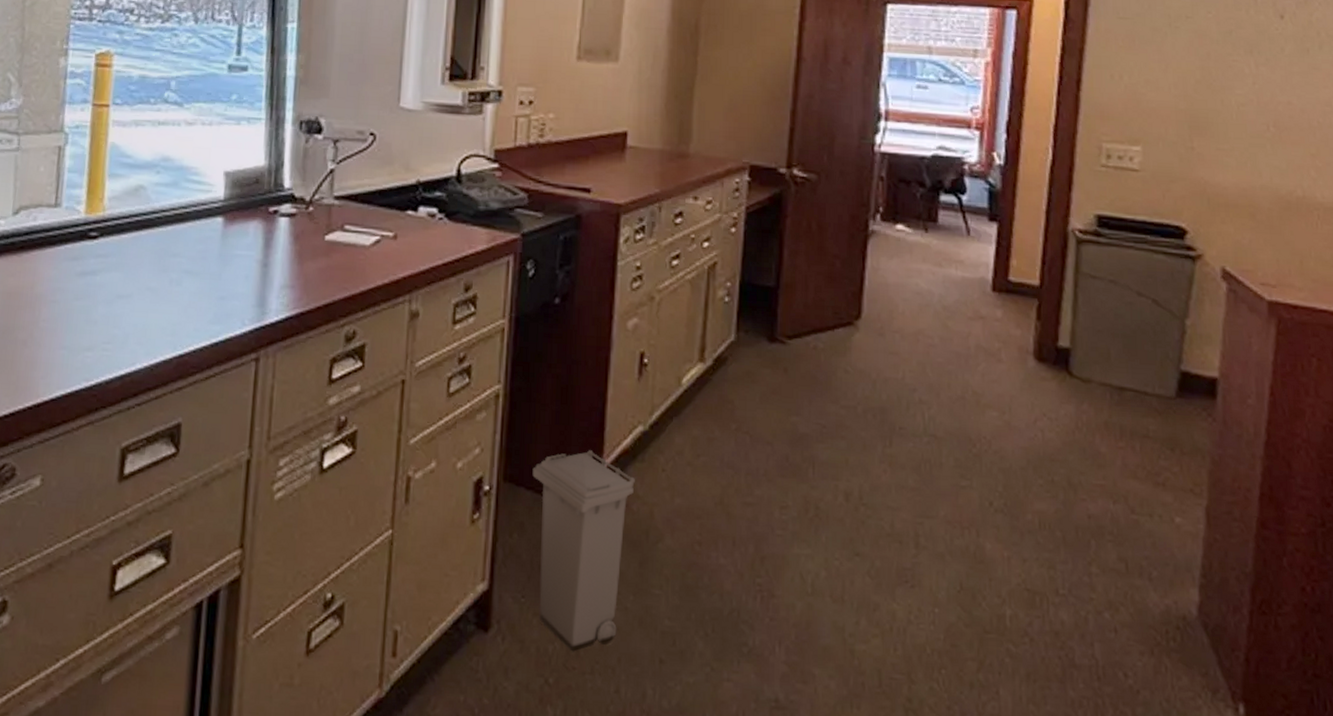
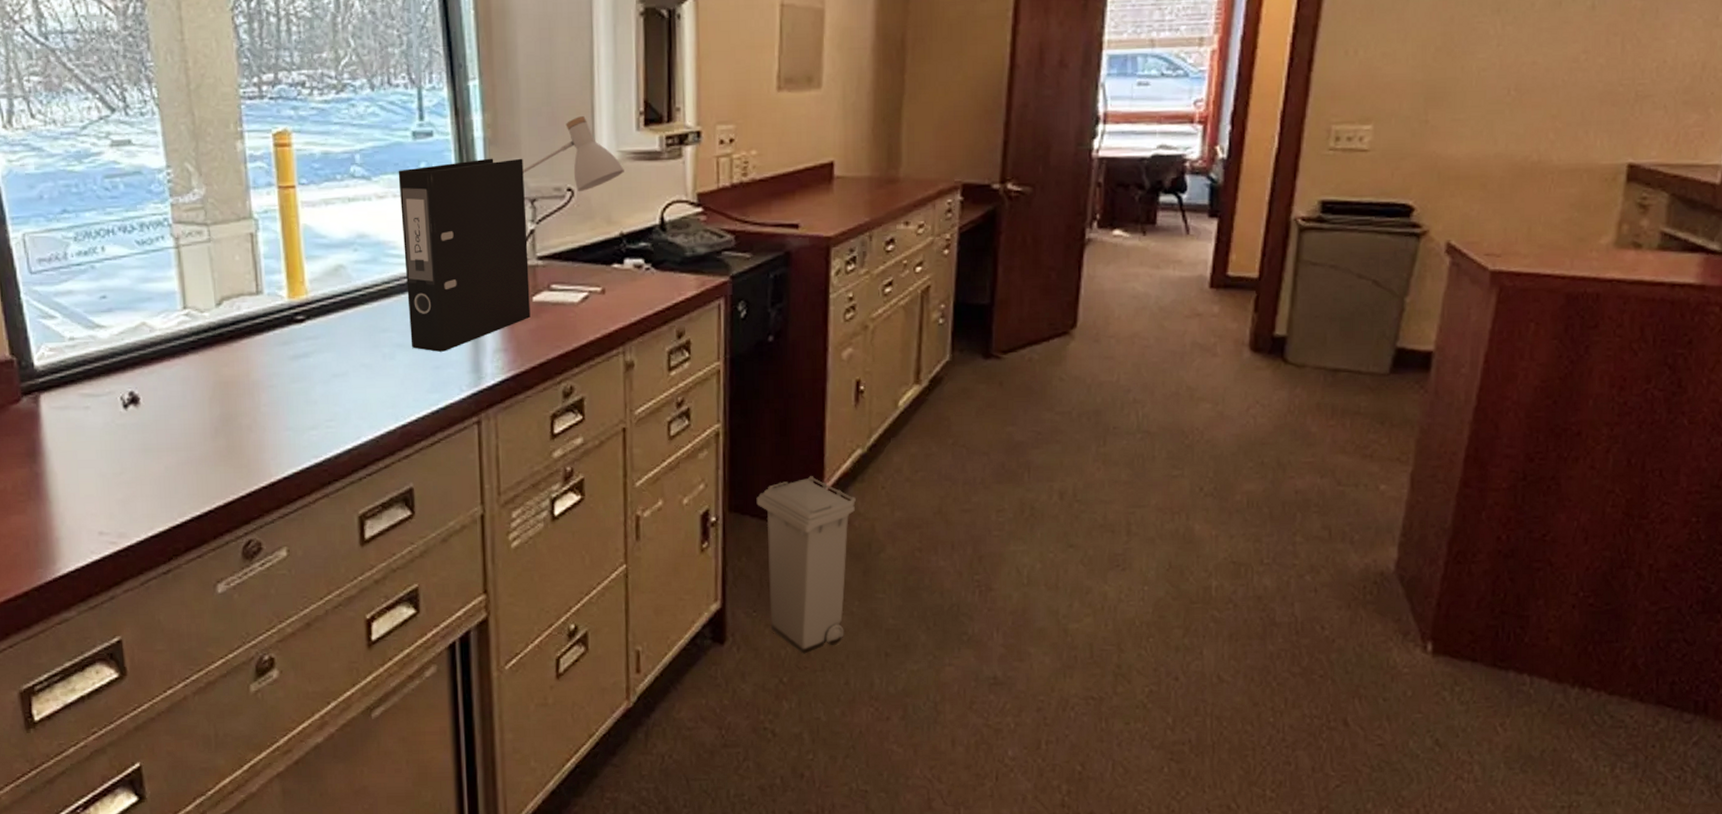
binder: none [199,96,331,283] -> present [398,158,531,352]
desk lamp: none [329,65,426,138] -> present [522,115,624,192]

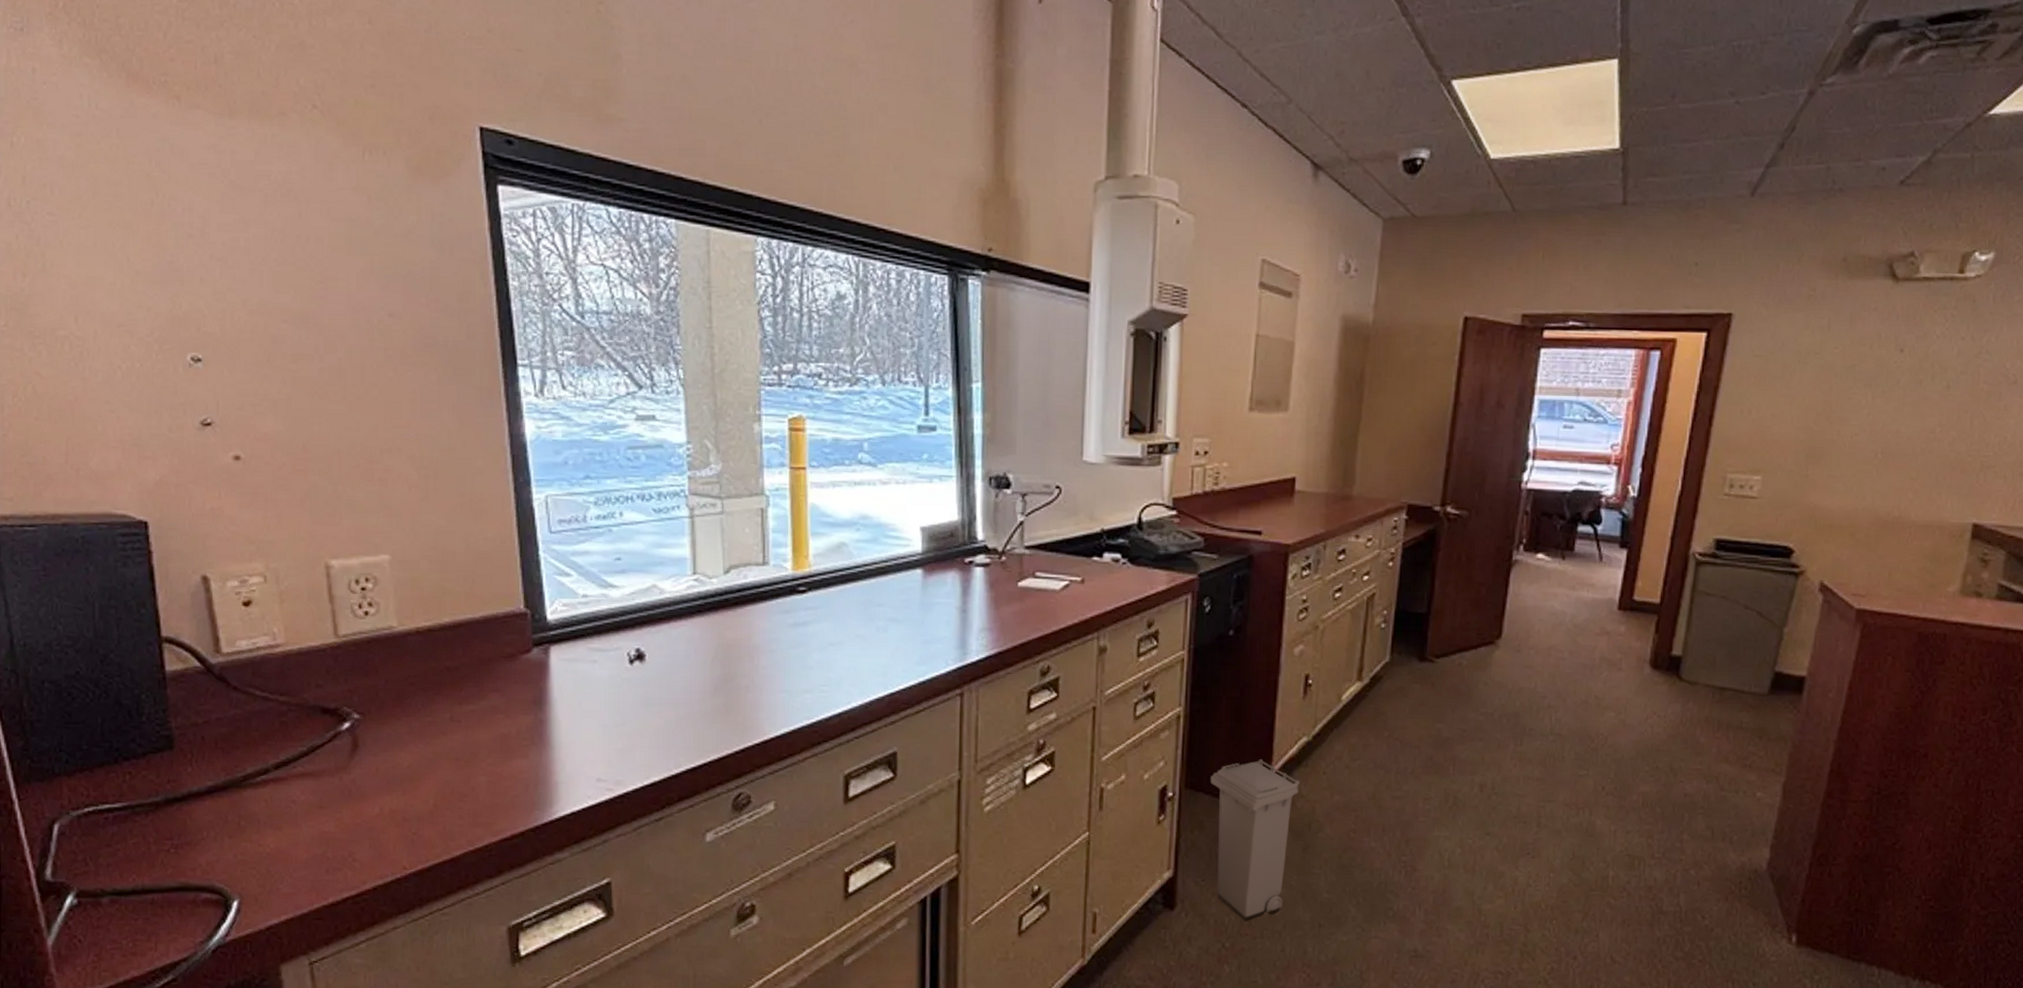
binder: present [398,158,531,352] -> none [902,454,1017,628]
desk lamp: present [522,115,624,192] -> none [1016,421,1108,490]

